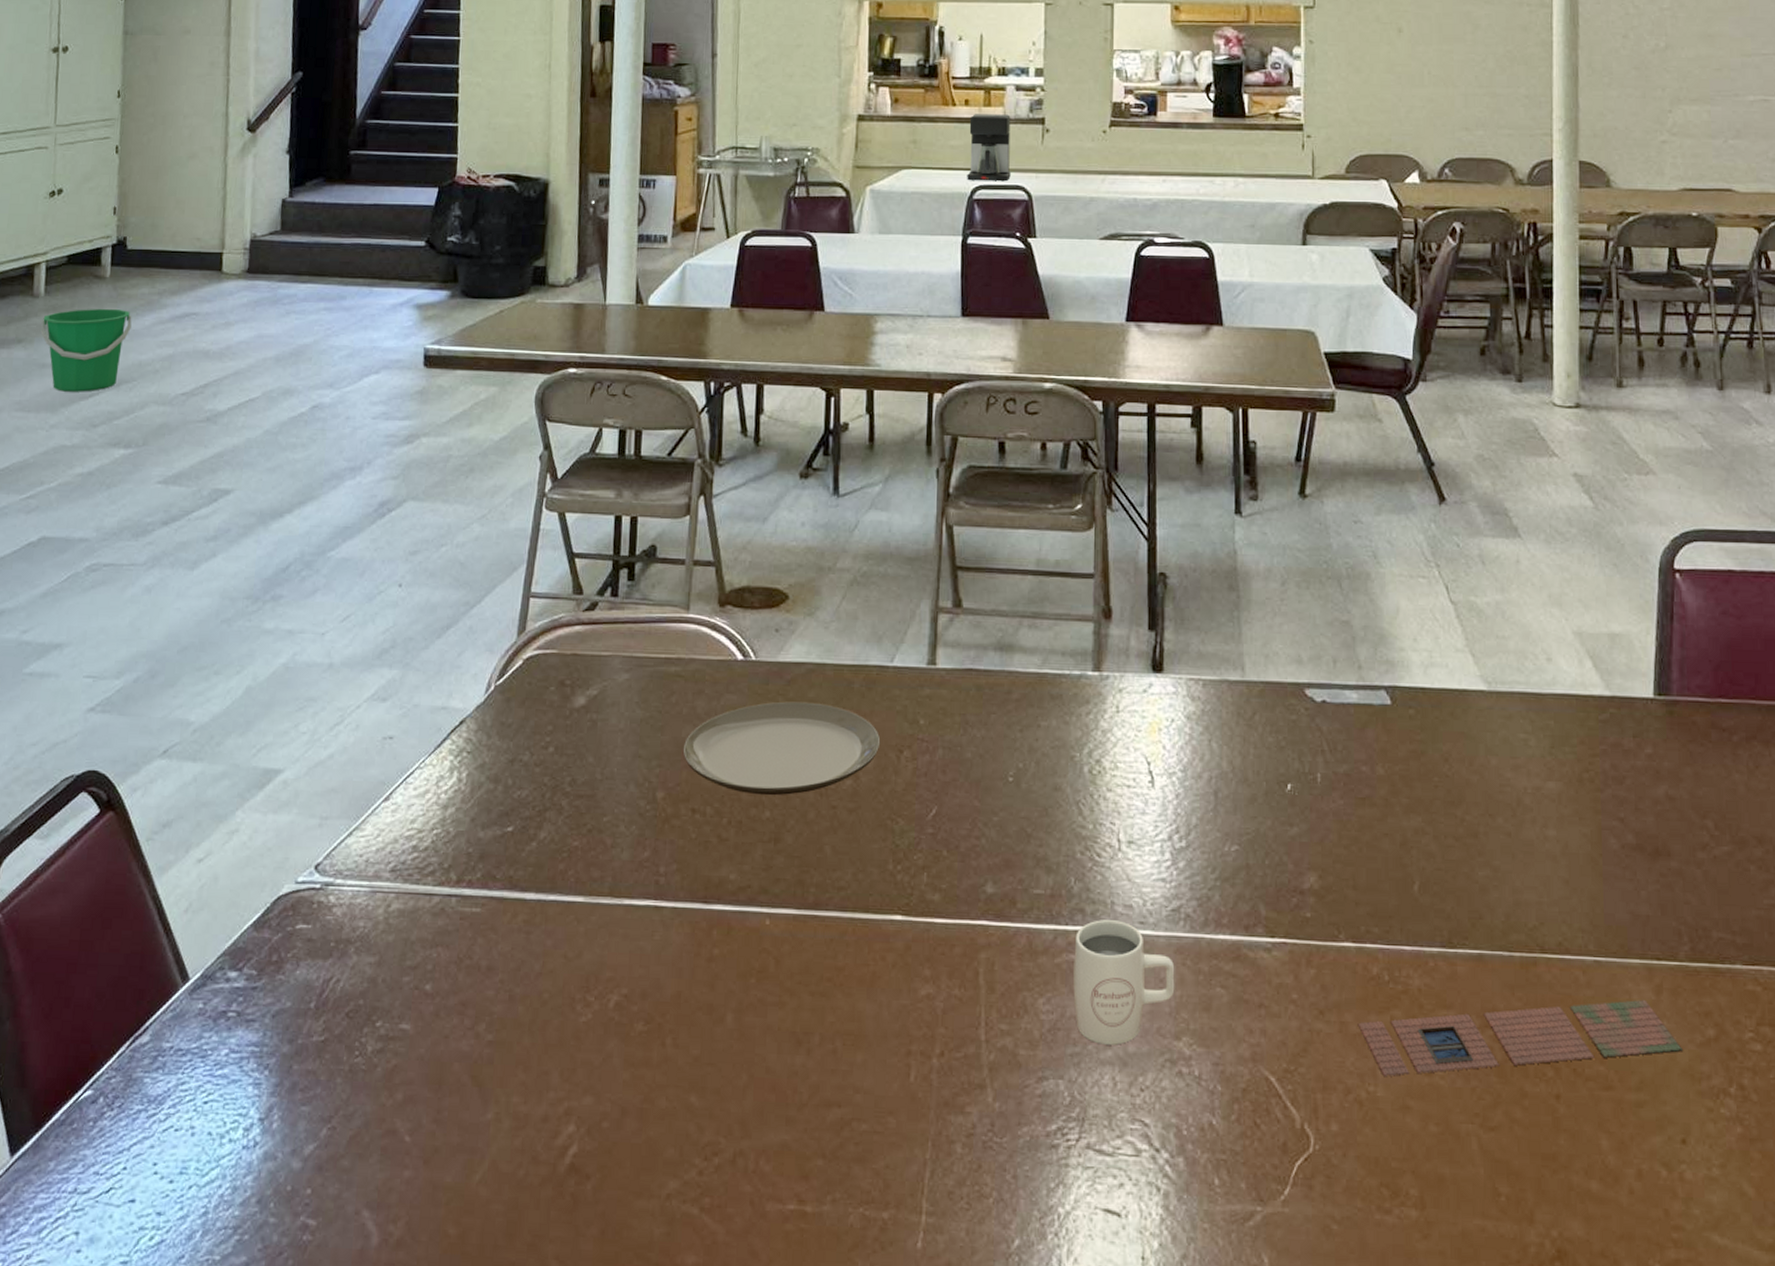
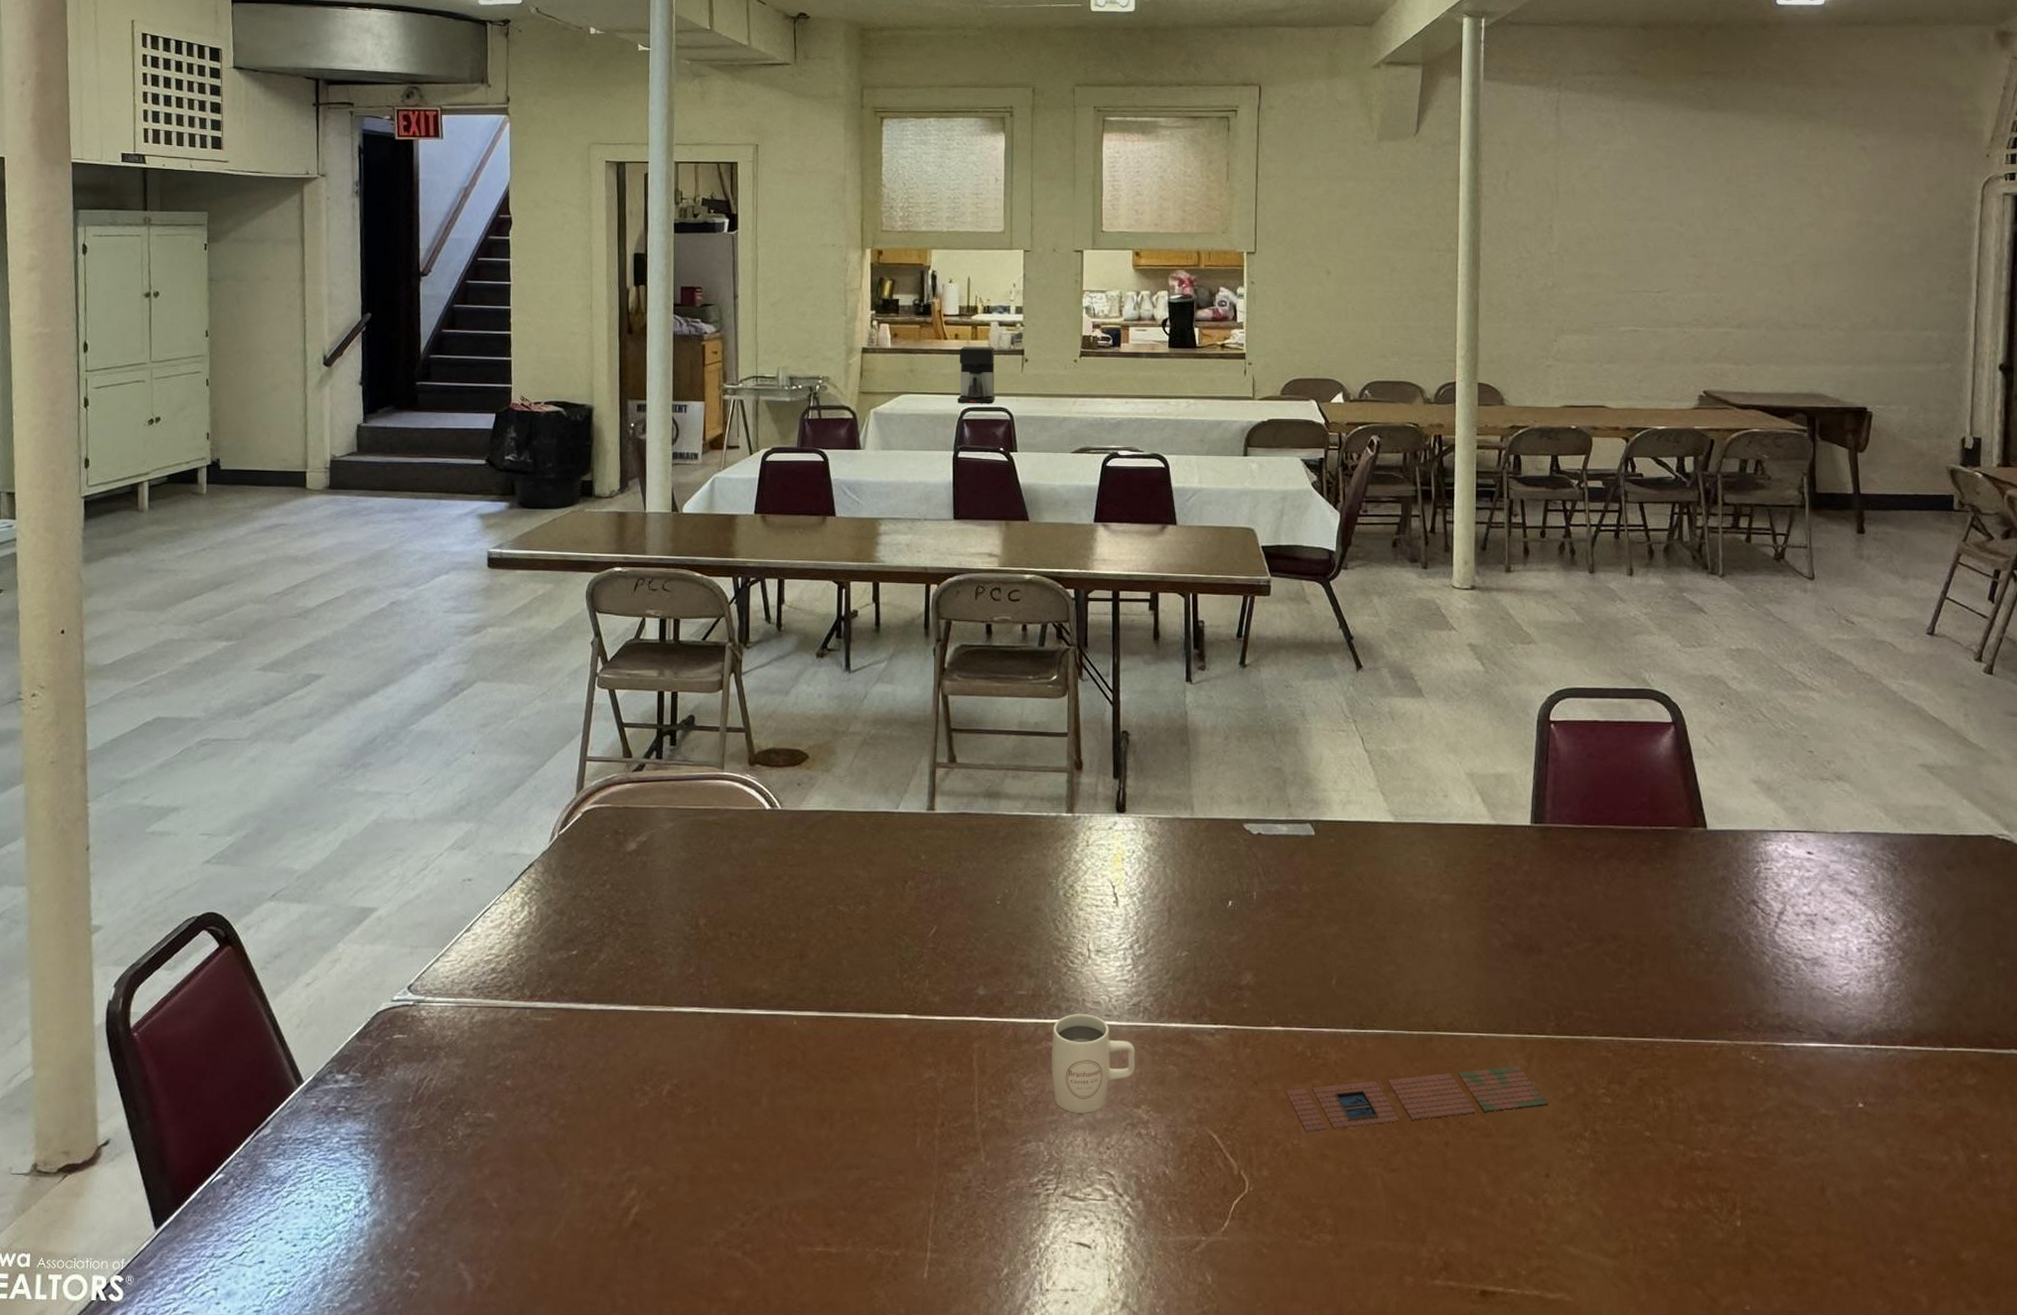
bucket: present [40,309,132,392] -> none [146,521,228,593]
plate: present [684,701,881,796] -> none [721,843,889,920]

